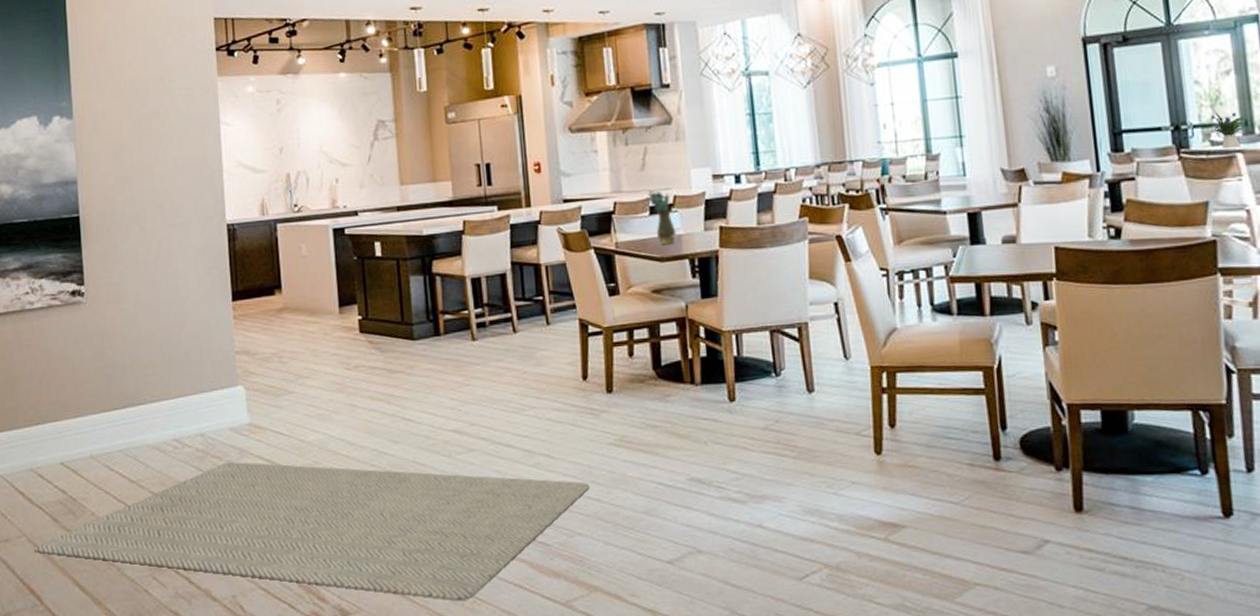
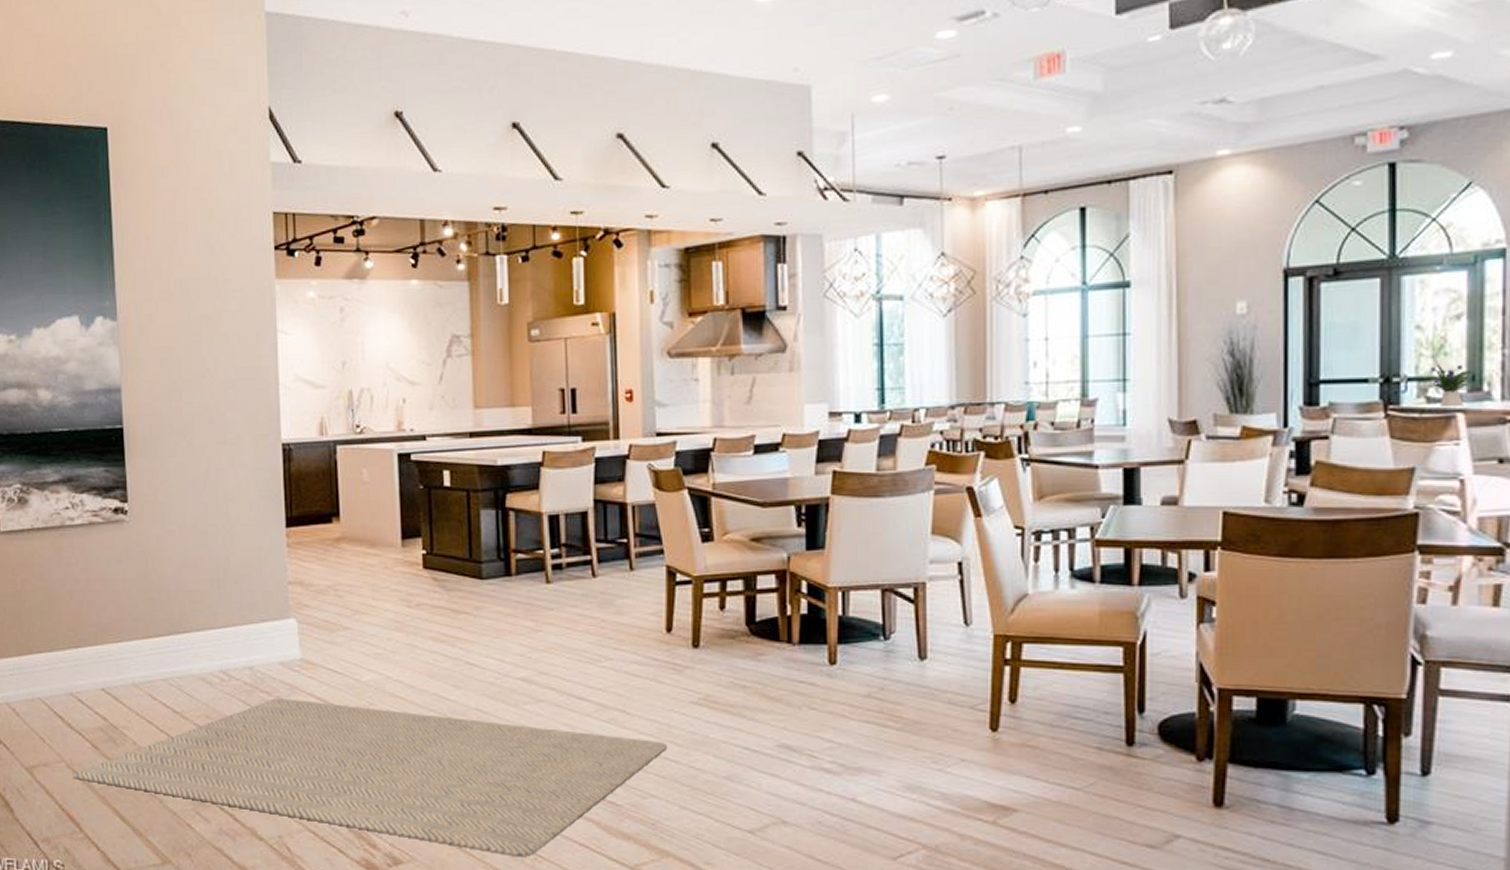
vase: present [648,190,677,244] -> none [753,427,783,487]

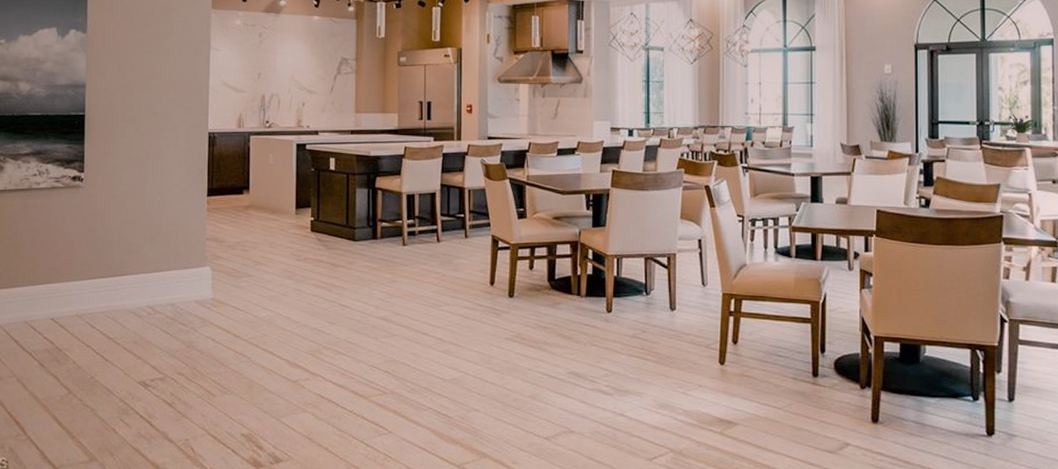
rug: present [74,698,668,857] -> none [22,329,488,457]

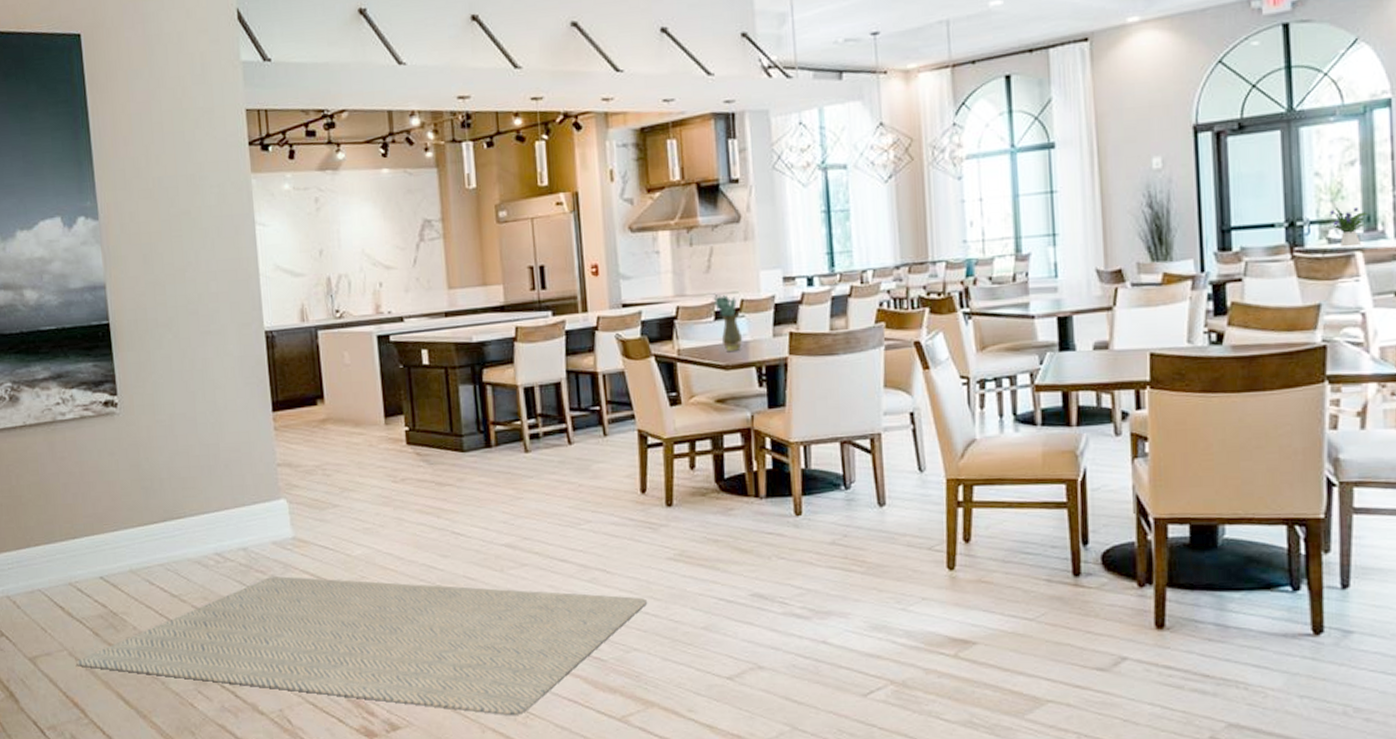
rug: none [22,329,488,457] -> present [76,576,648,715]
vase: none [557,136,577,180] -> present [713,294,743,351]

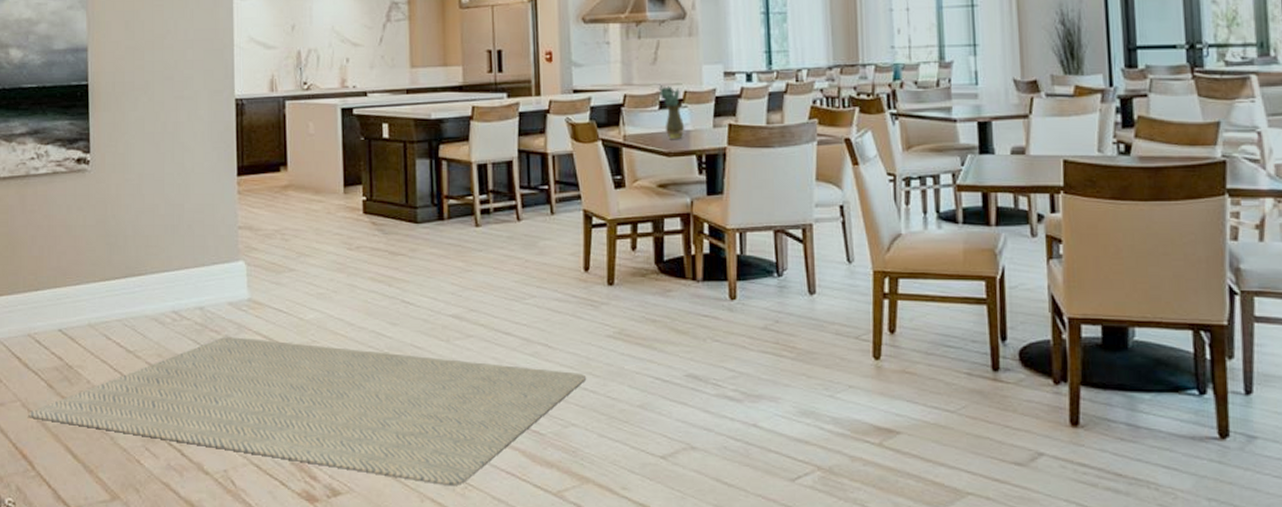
flower arrangement: present [1325,206,1370,247] -> none [1222,33,1263,70]

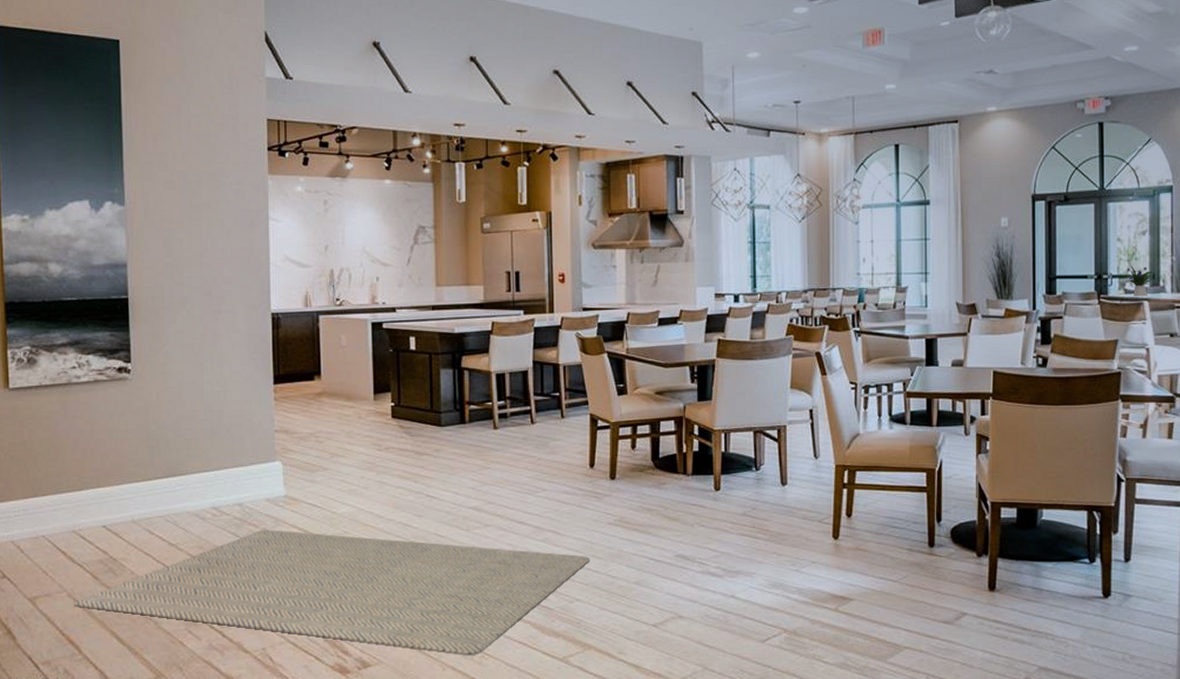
vase: present [658,85,685,139] -> none [658,305,680,352]
flower arrangement: none [1222,33,1263,70] -> present [1123,266,1155,297]

